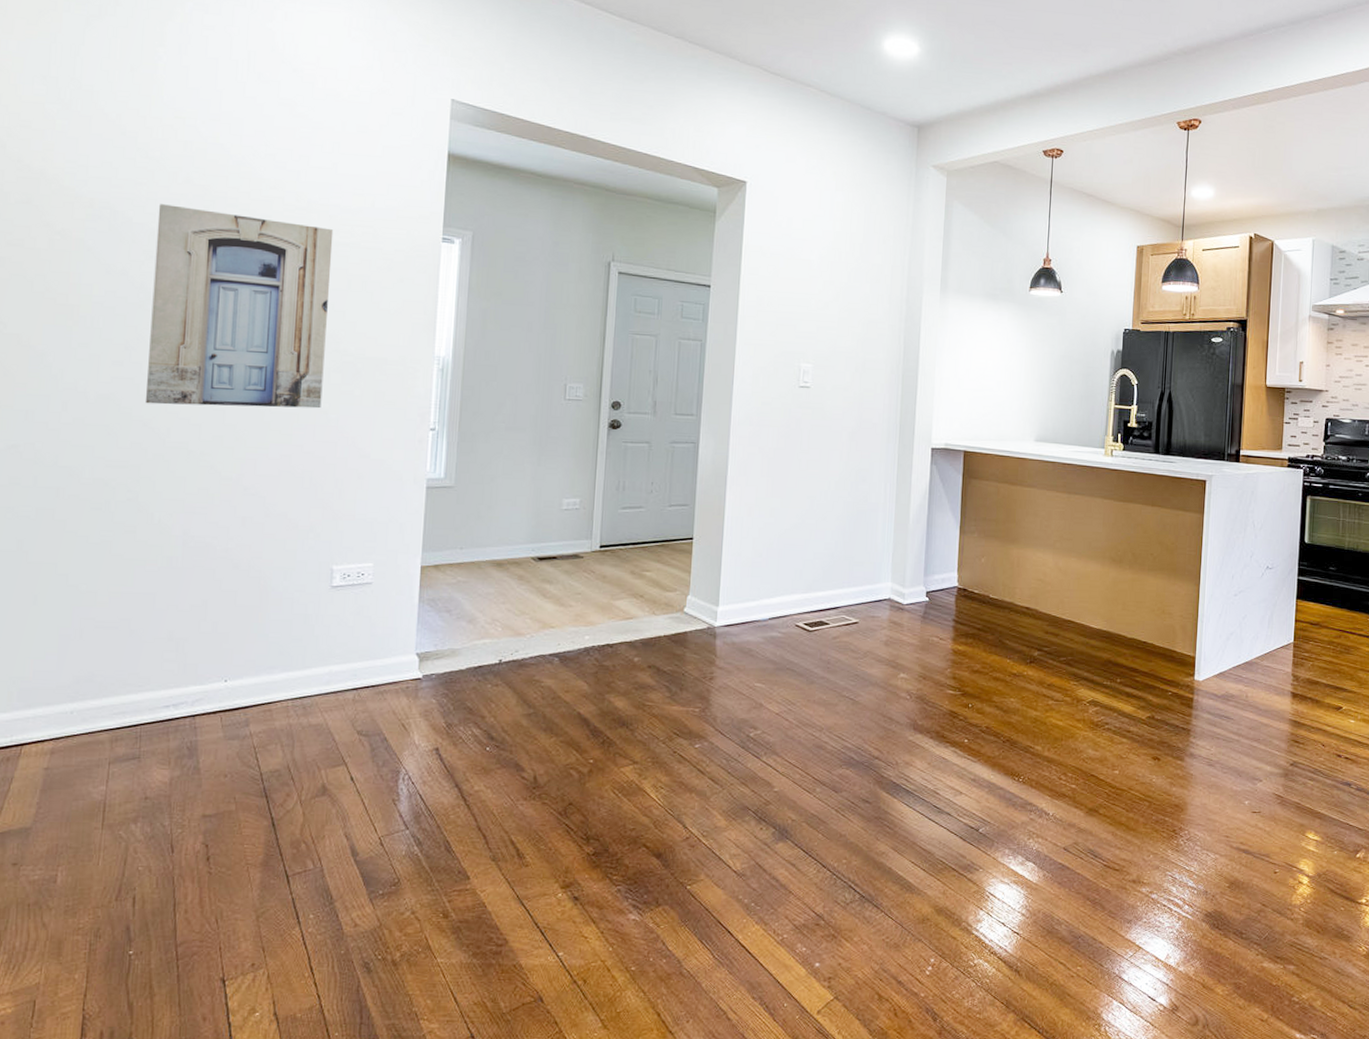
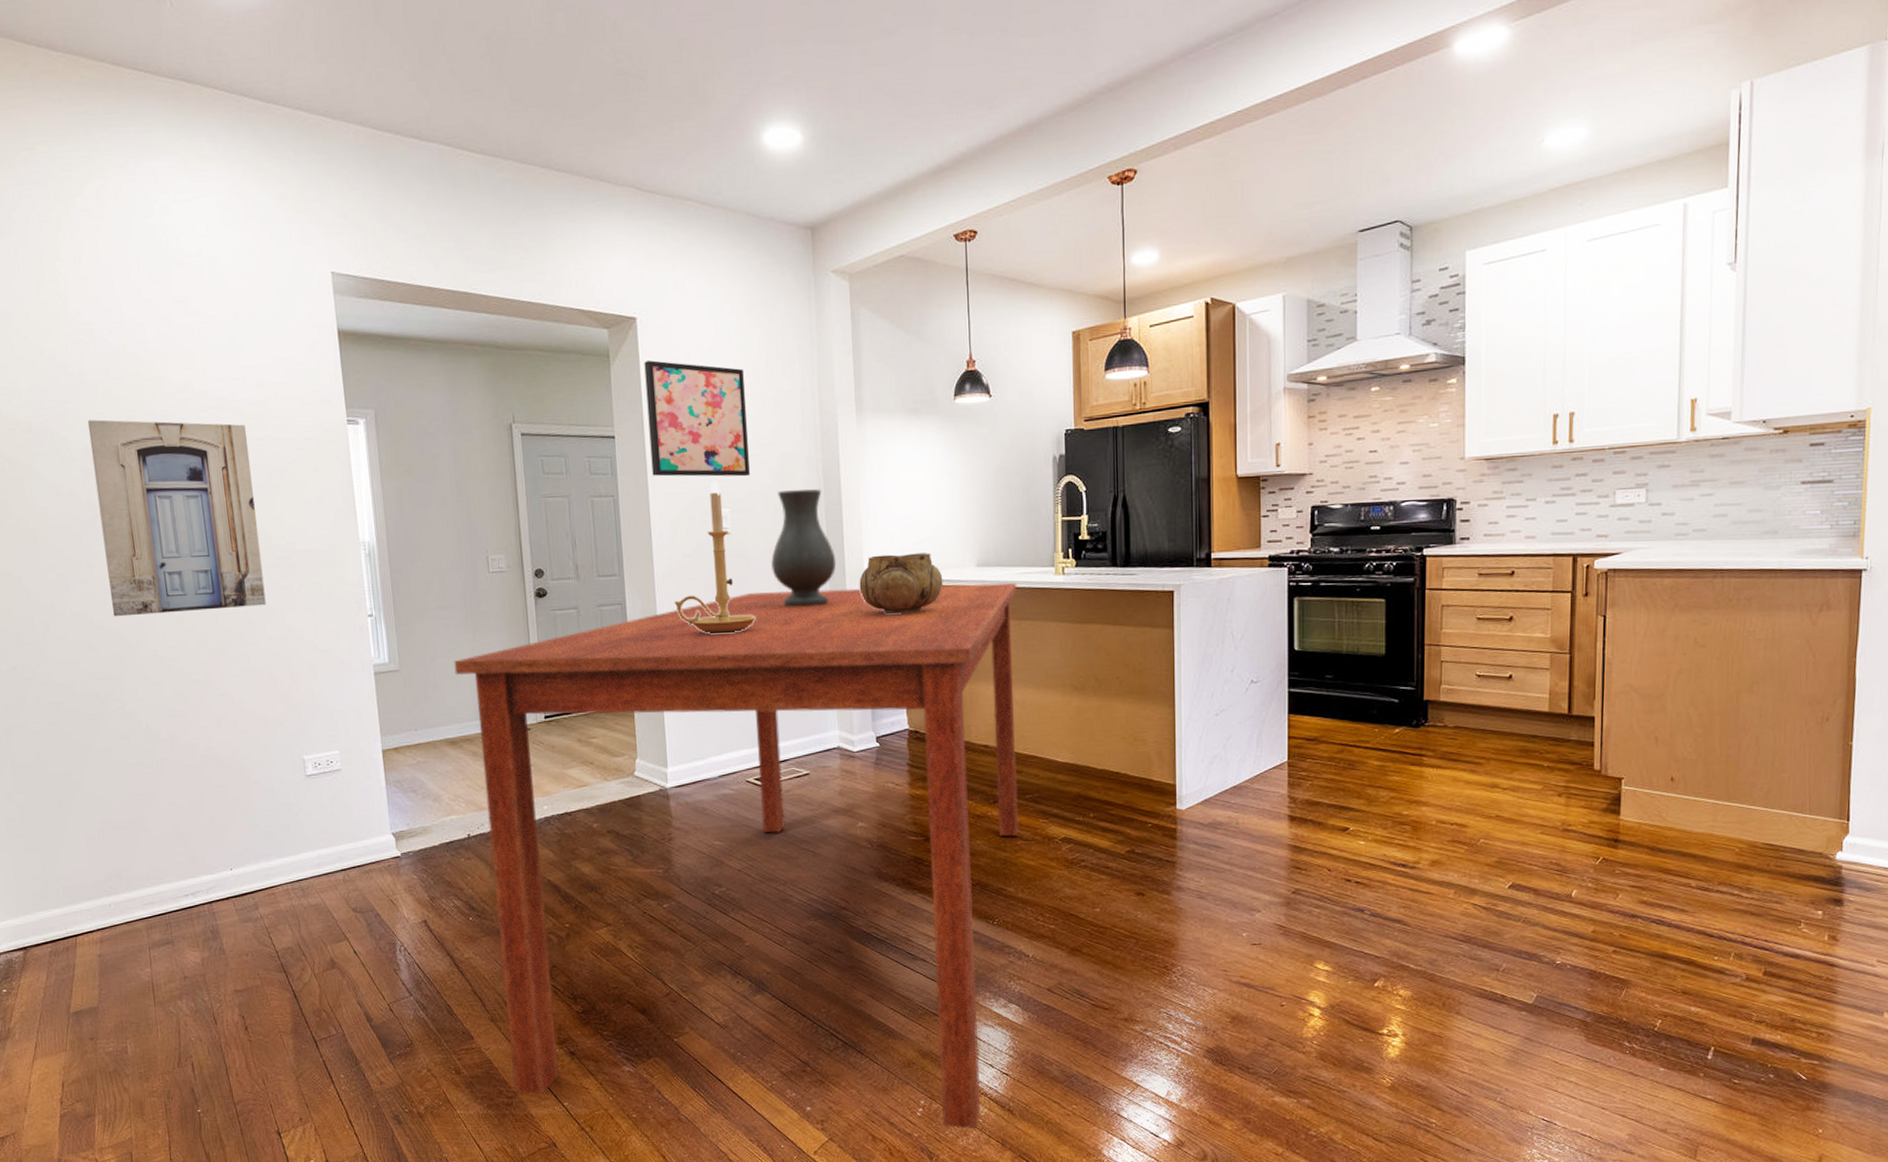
dining table: none [505,444,1070,989] -> present [454,582,1019,1128]
wall art: none [742,221,841,337] -> present [644,360,750,477]
candle holder: none [747,337,825,481] -> present [674,481,756,634]
vase: none [845,354,907,463] -> present [771,489,837,607]
decorative bowl: none [926,421,1004,478] -> present [859,553,943,614]

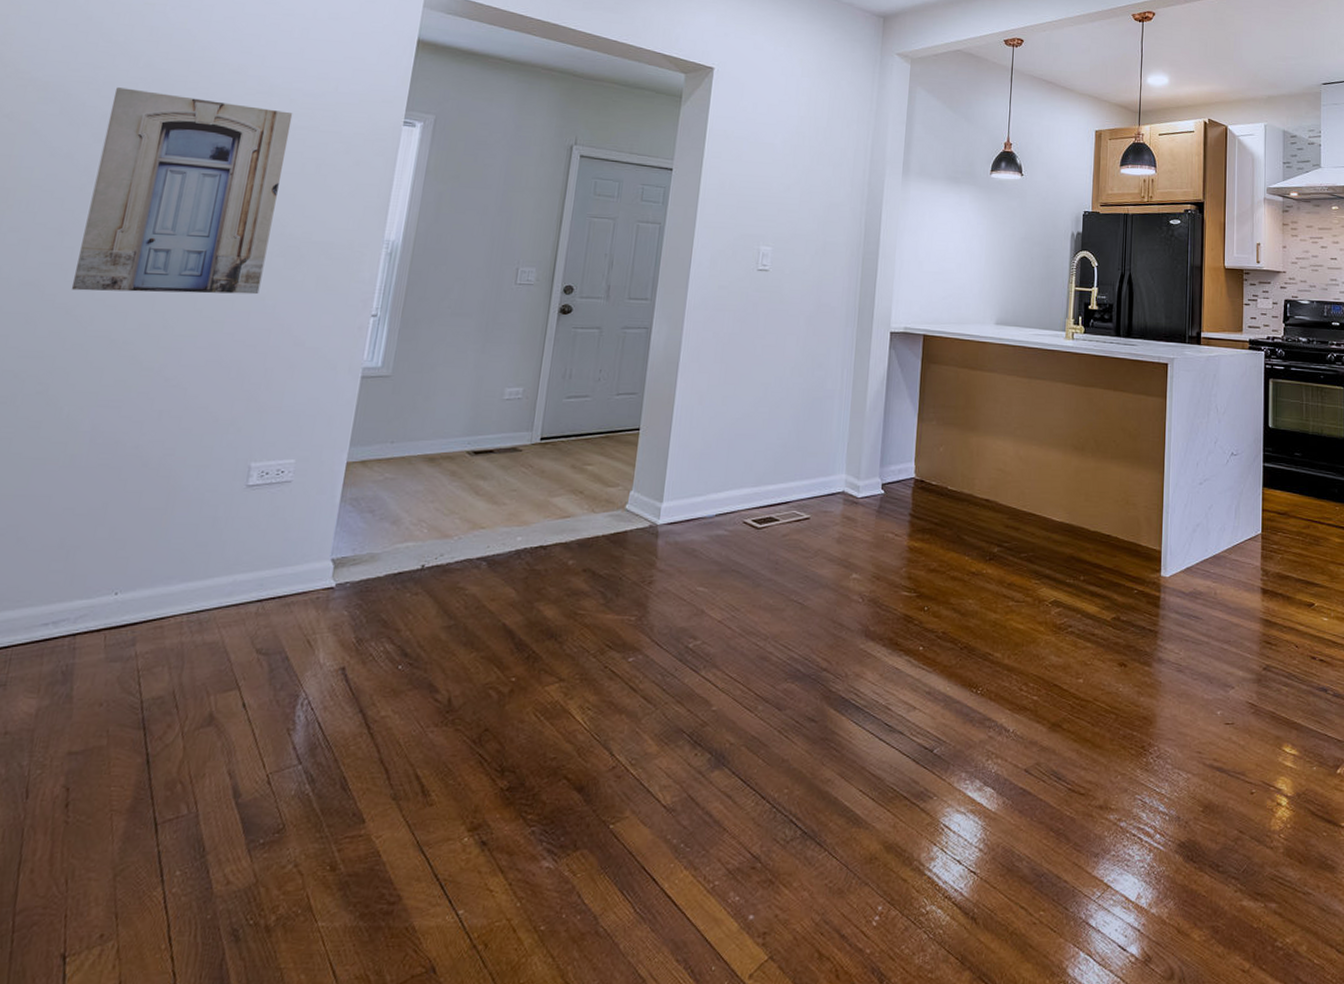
dining table: present [454,582,1019,1128] -> none [399,329,1031,942]
wall art: present [644,360,750,477] -> none [702,106,805,220]
candle holder: present [674,481,756,634] -> none [701,220,781,367]
vase: present [771,489,837,607] -> none [803,236,867,348]
decorative bowl: present [859,553,943,614] -> none [884,305,964,363]

